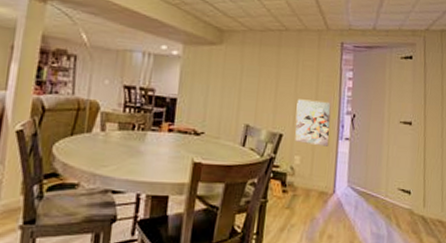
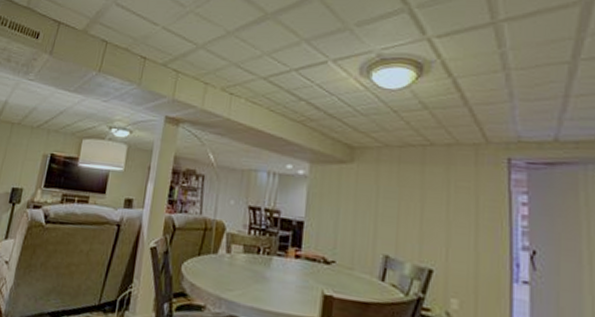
wall art: present [295,99,331,147] -> none [449,227,499,290]

